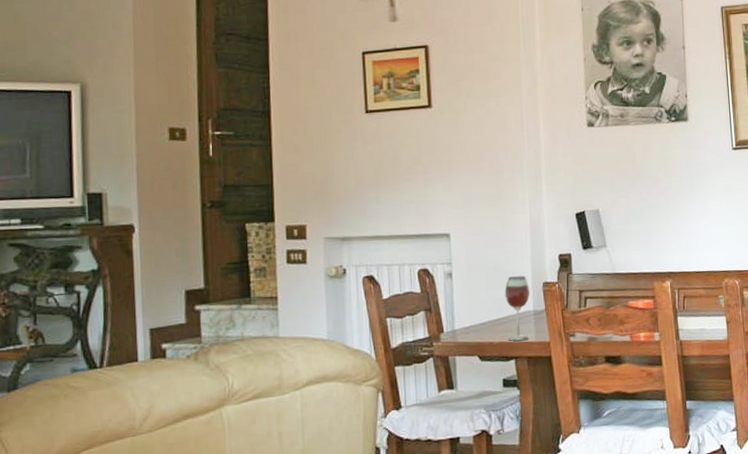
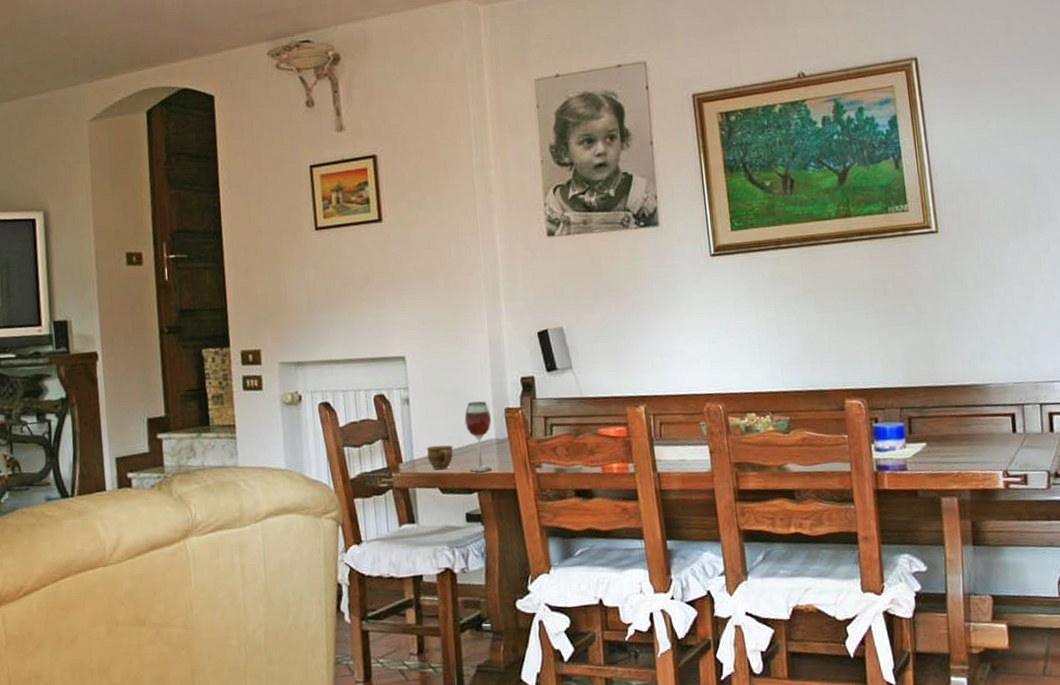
cup: none [467,316,493,339] -> present [426,445,453,470]

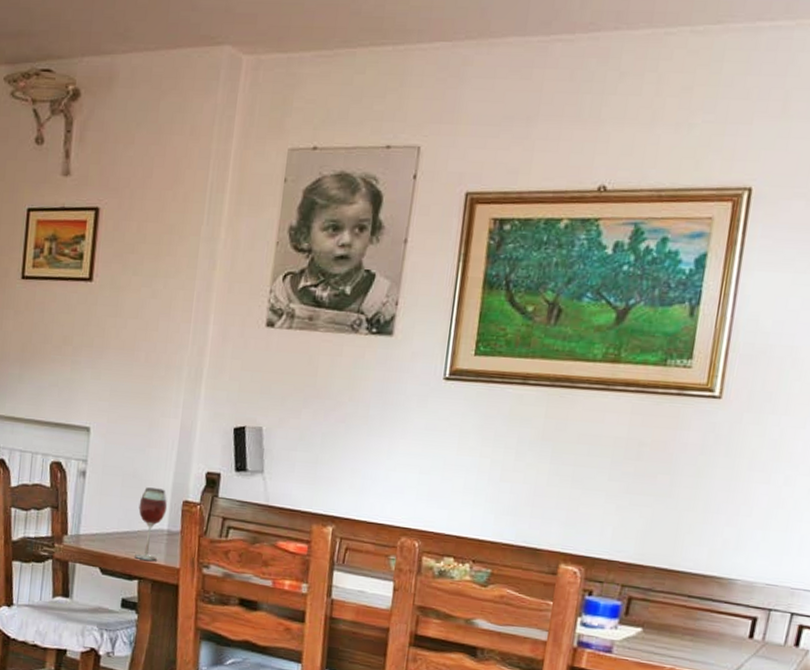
cup: present [426,445,453,470] -> none [93,523,122,551]

